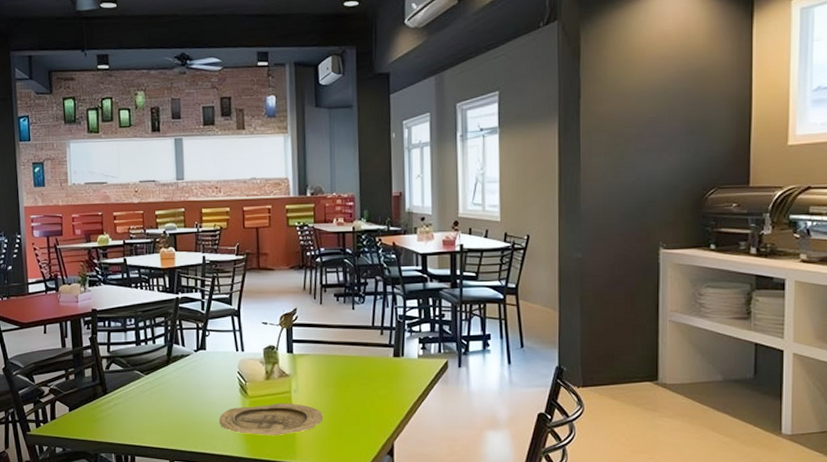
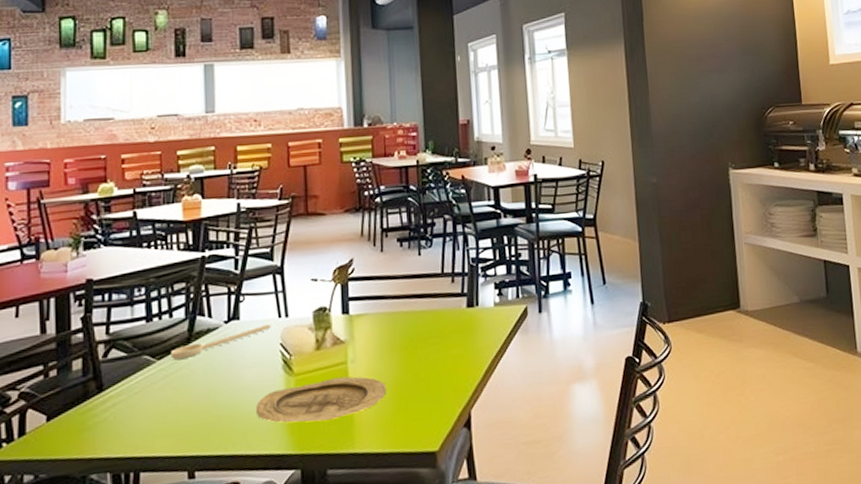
spoon: none [155,355,231,376] -> present [171,323,272,359]

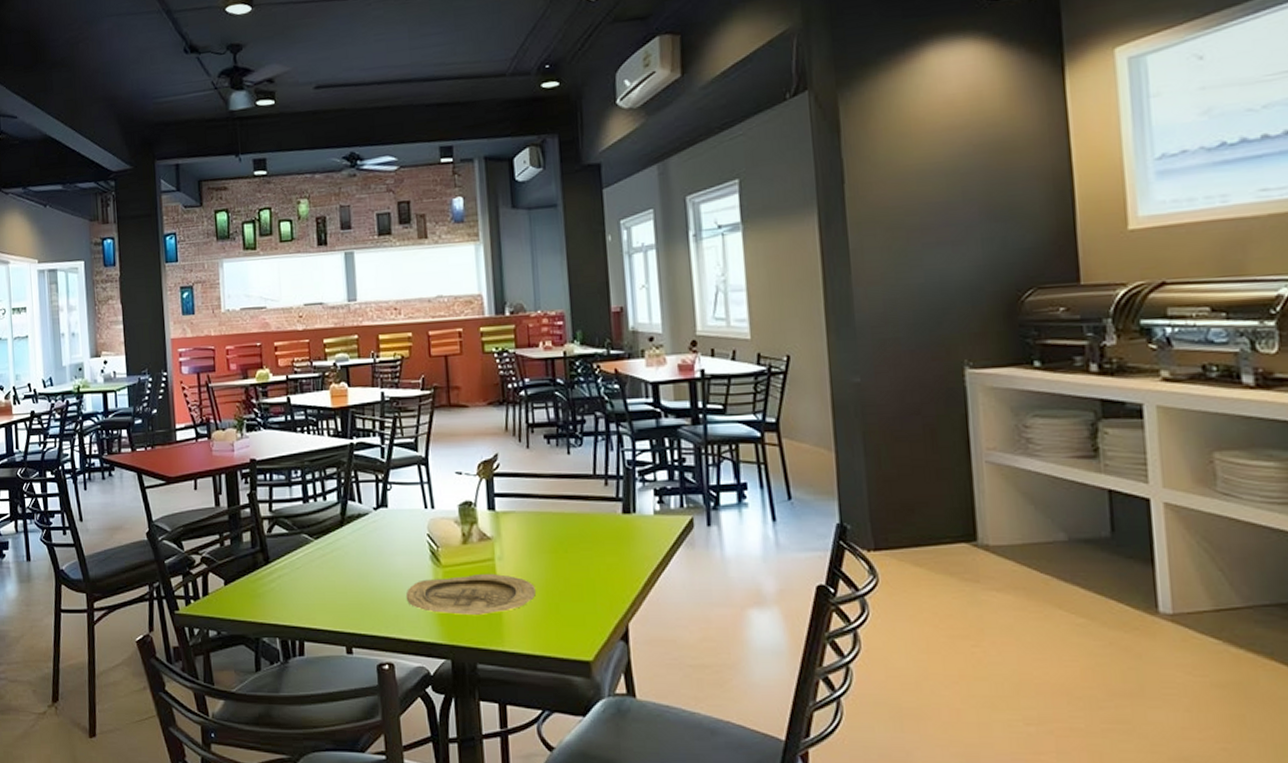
spoon: present [171,323,272,359] -> none [326,513,418,540]

